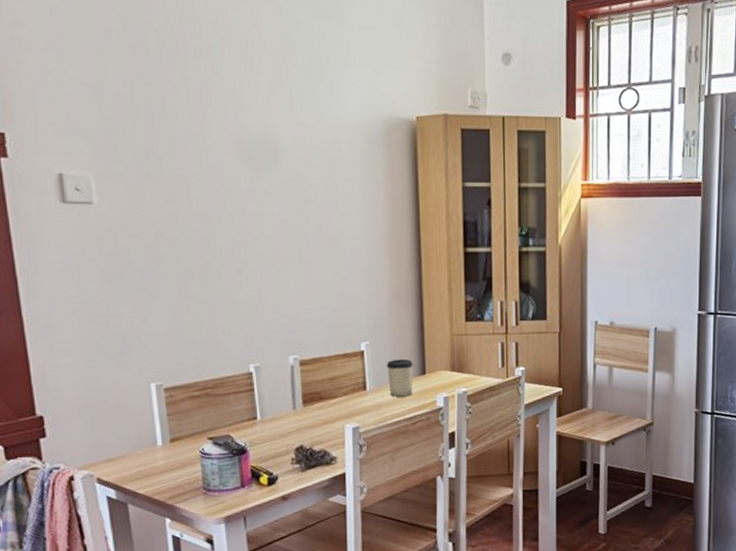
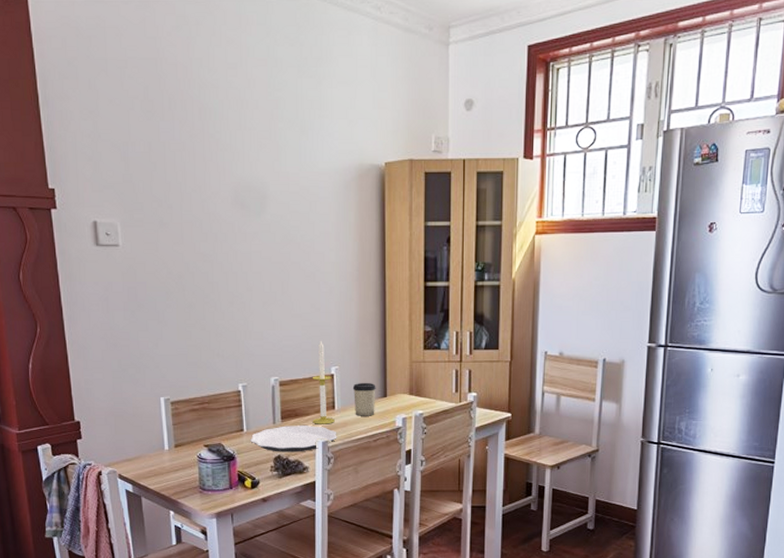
plate: none [265,410,370,442] -> present [250,426,337,452]
candle: none [338,312,367,408] -> present [312,340,335,424]

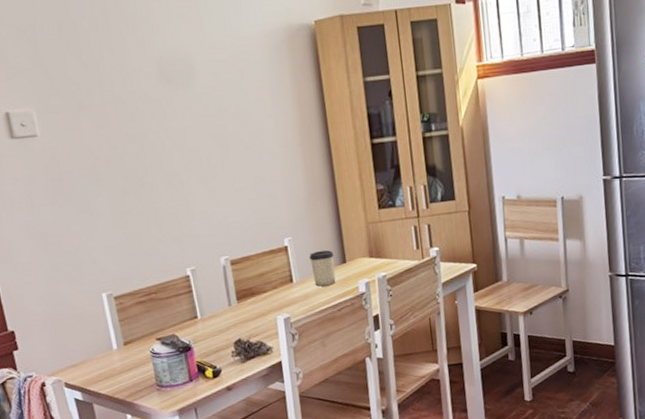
plate: present [250,426,337,452] -> none [206,302,299,336]
candle: present [312,340,335,424] -> none [264,212,295,301]

